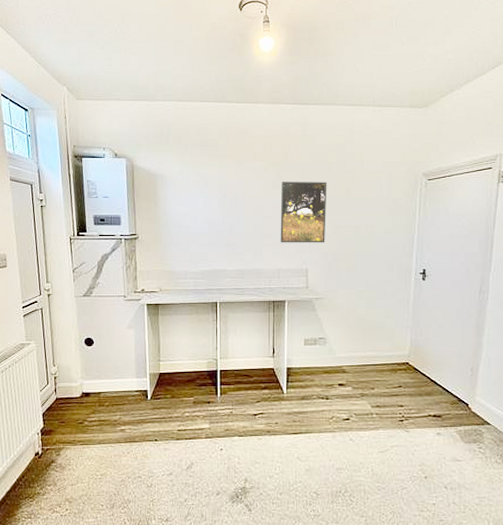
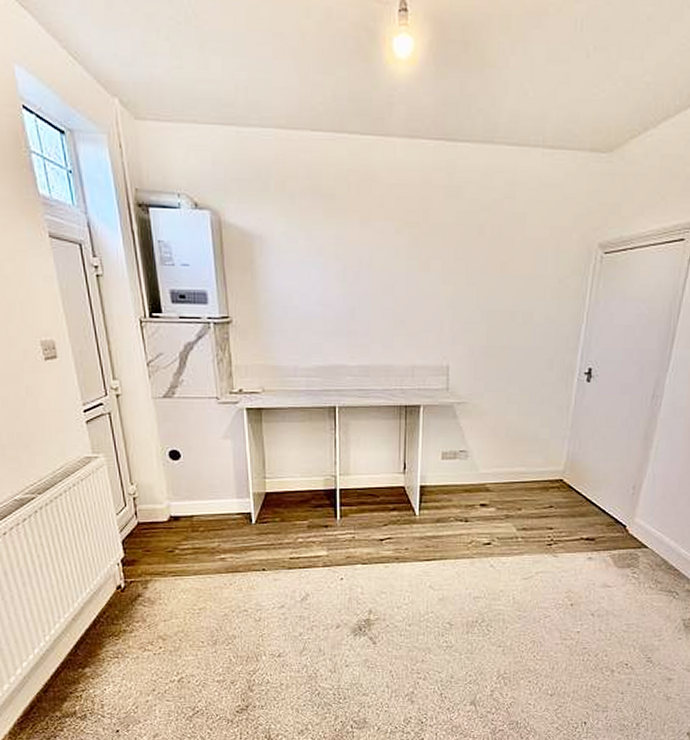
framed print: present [280,181,327,243] -> none [416,249,478,333]

